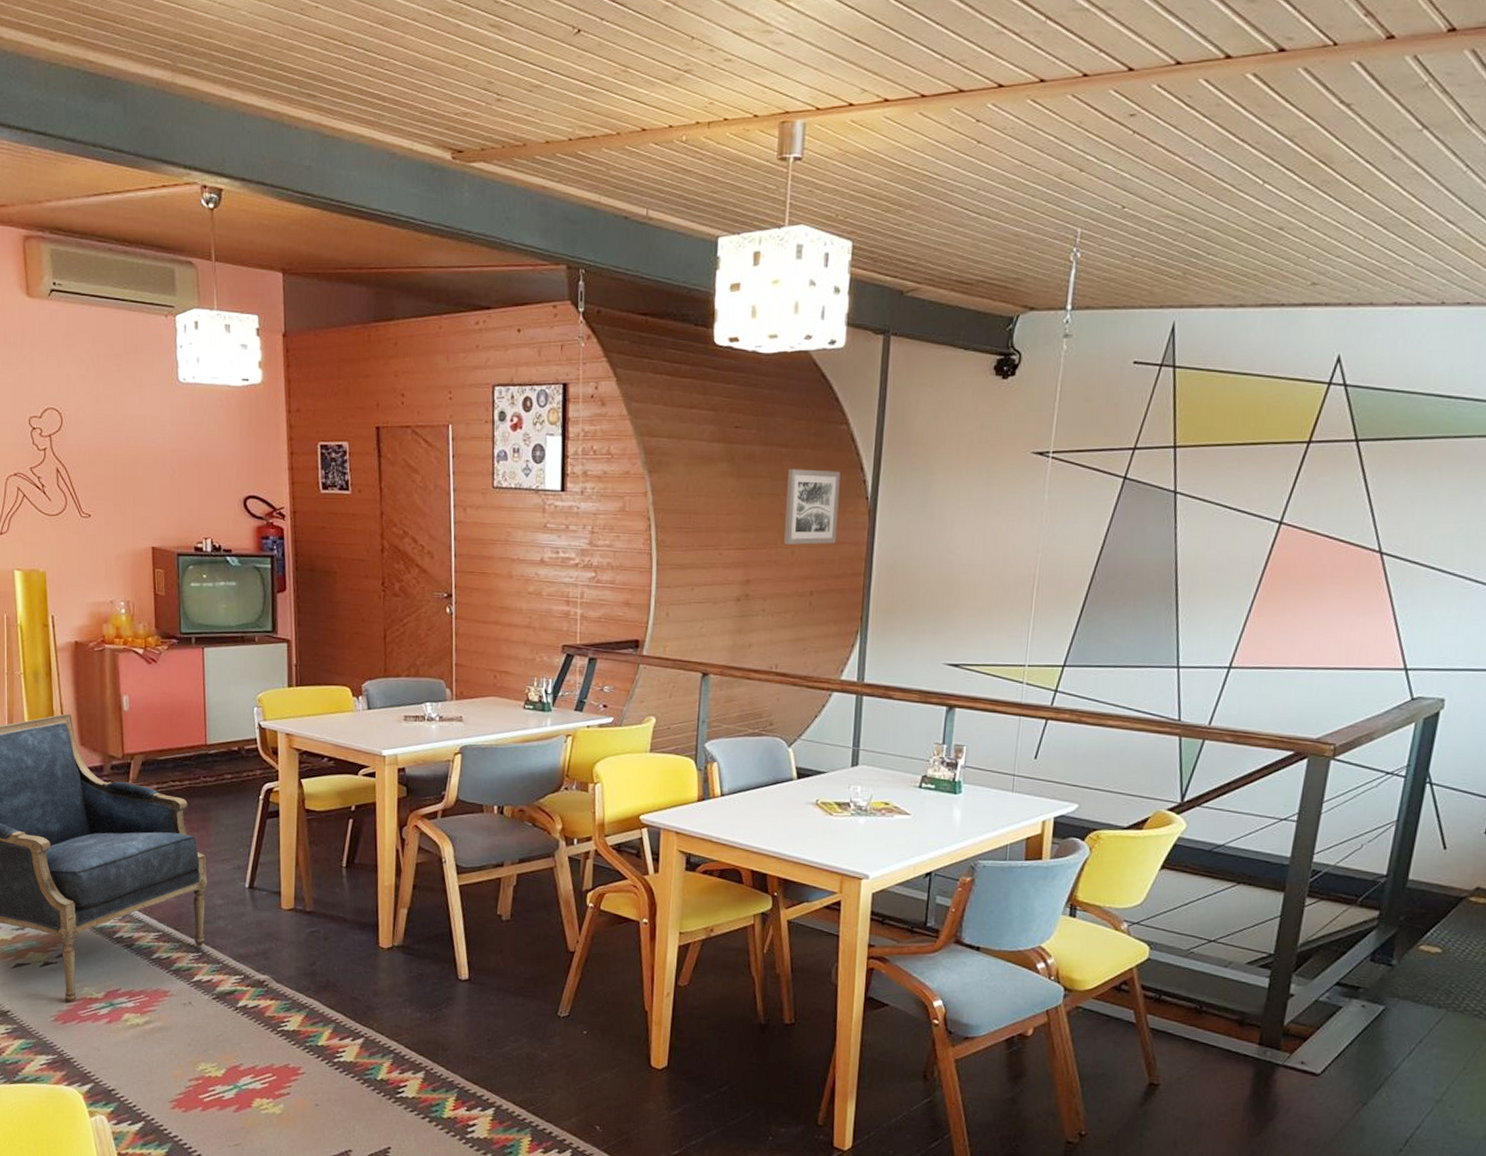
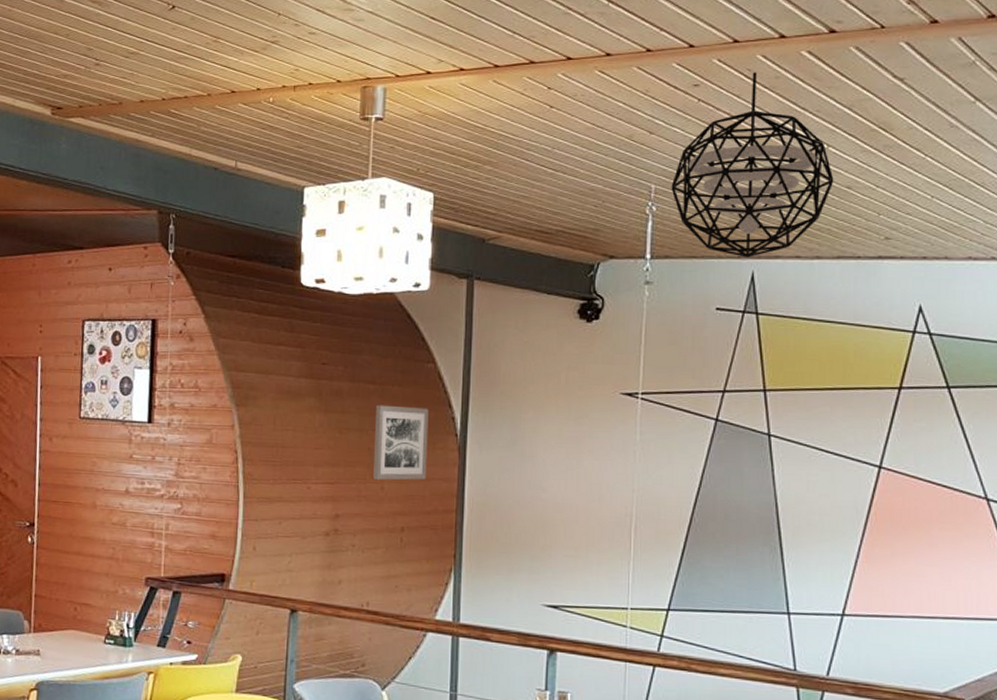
pendant light: none [1097,99,1267,307] -> present [671,72,834,258]

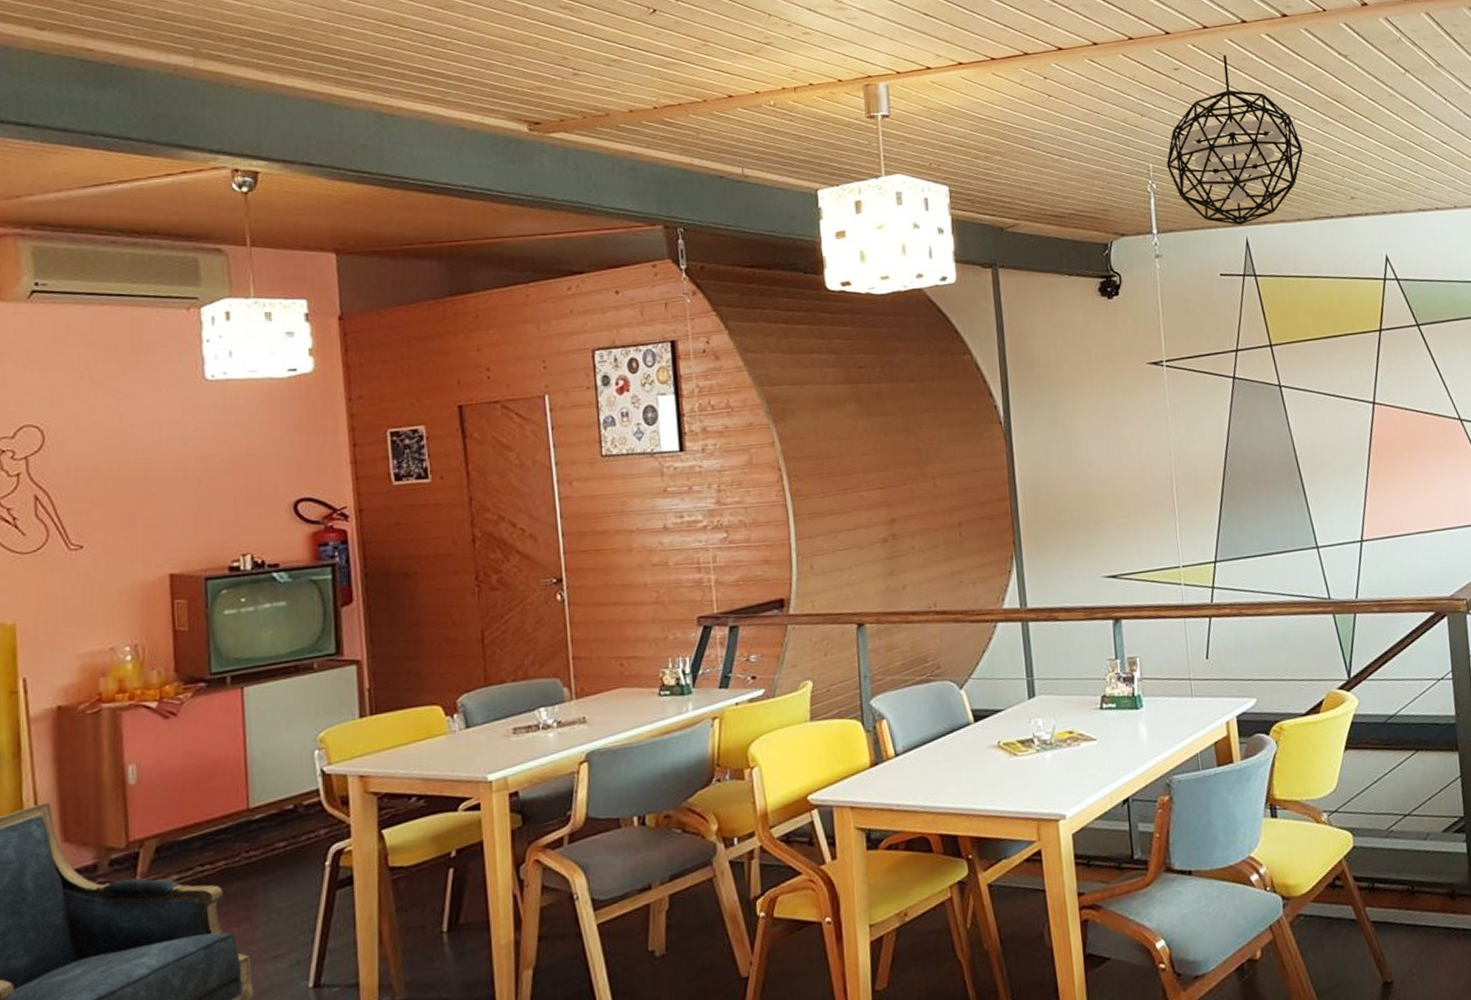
wall art: present [373,405,429,481] -> none [918,399,977,478]

